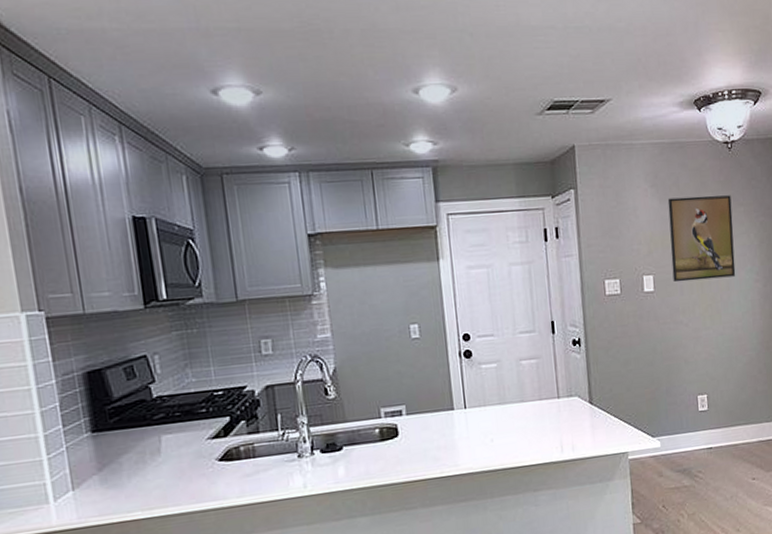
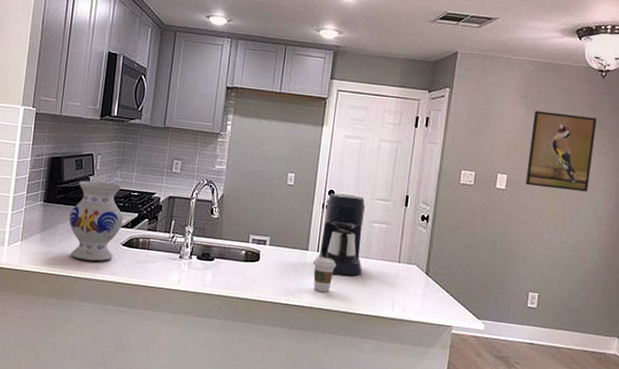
vase: none [133,386,212,493] -> present [69,180,124,262]
coffee cup: none [461,412,490,453] -> present [312,256,336,292]
coffee maker: none [462,334,521,429] -> present [318,193,366,276]

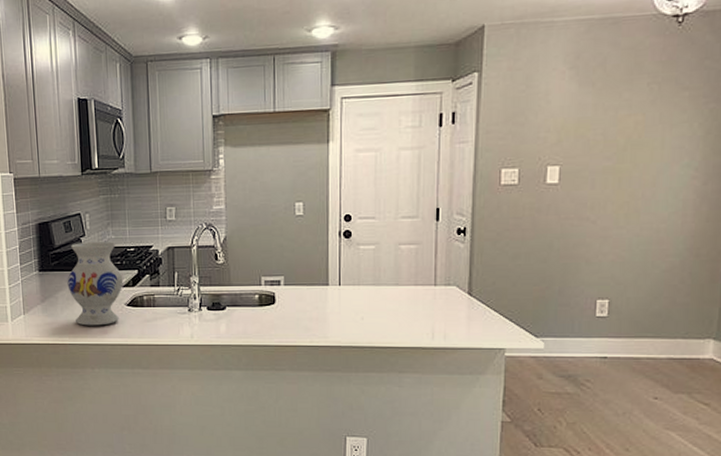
coffee cup: present [312,256,336,292] -> none [335,290,362,328]
coffee maker: present [318,193,366,276] -> none [340,217,394,307]
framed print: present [525,111,597,192] -> none [584,77,674,175]

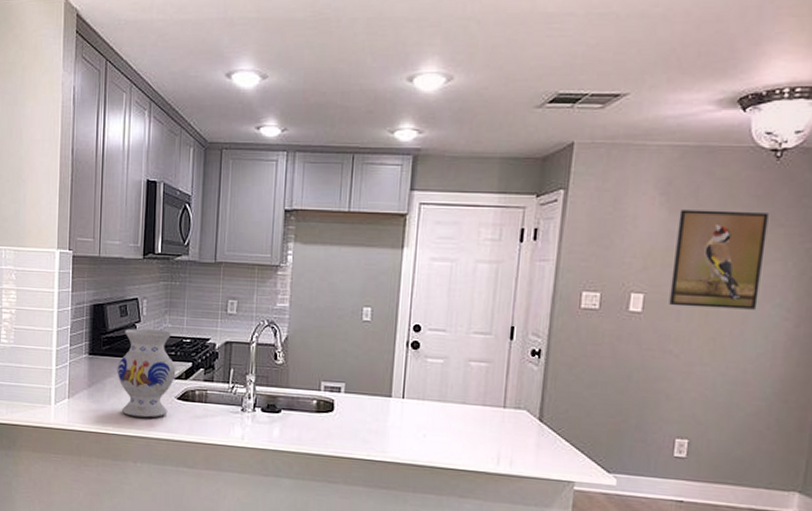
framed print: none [584,77,674,175] -> present [669,210,769,310]

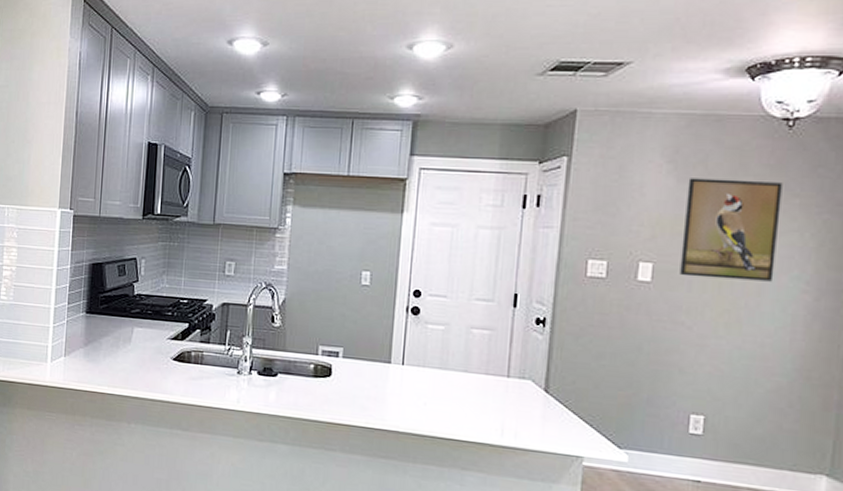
vase: present [117,328,176,418] -> none [113,288,173,378]

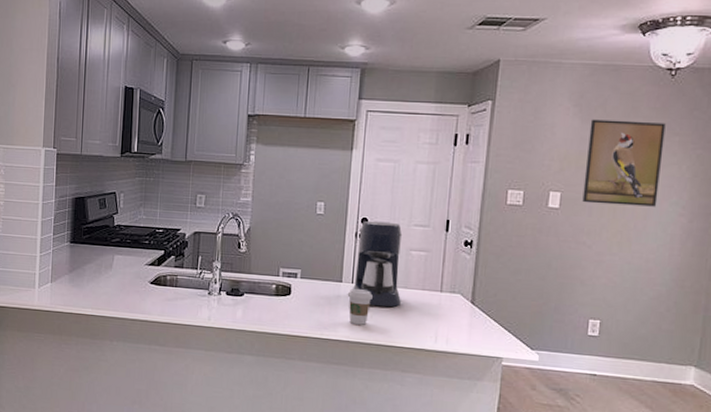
coffee cup: none [397,370,427,414] -> present [347,288,373,325]
coffee maker: none [403,294,462,394] -> present [353,221,403,308]

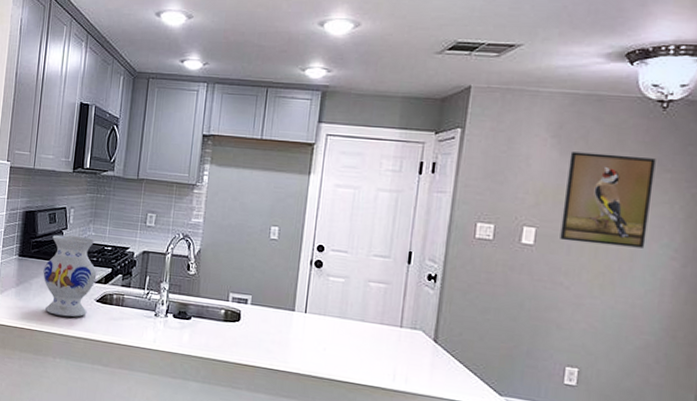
vase: none [96,219,150,301] -> present [43,234,97,317]
coffee cup: present [347,288,373,325] -> none [299,318,327,358]
coffee maker: present [353,221,403,308] -> none [306,249,361,341]

